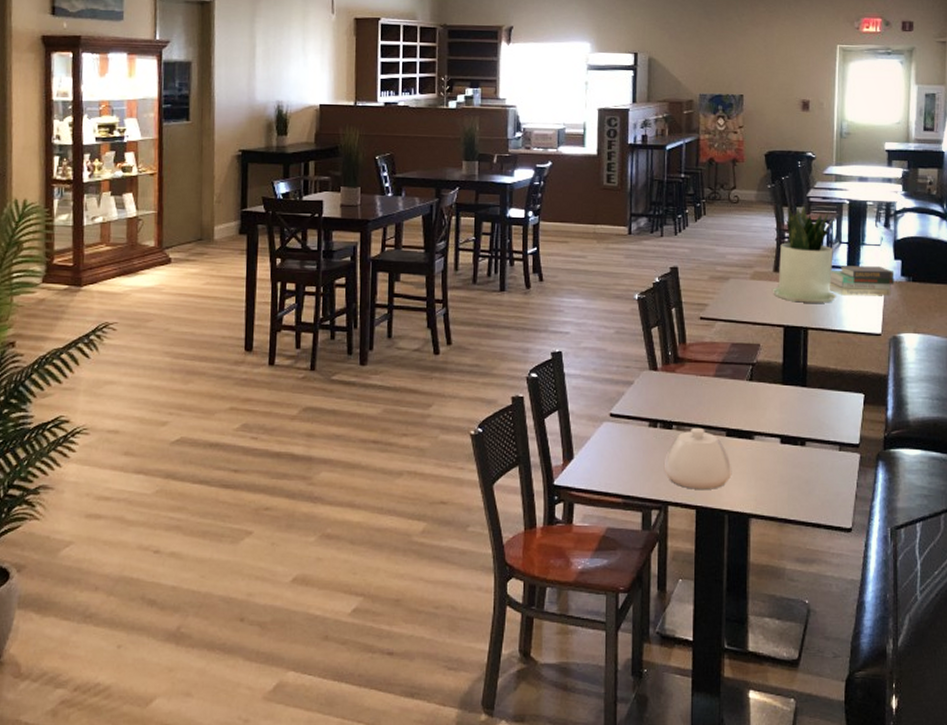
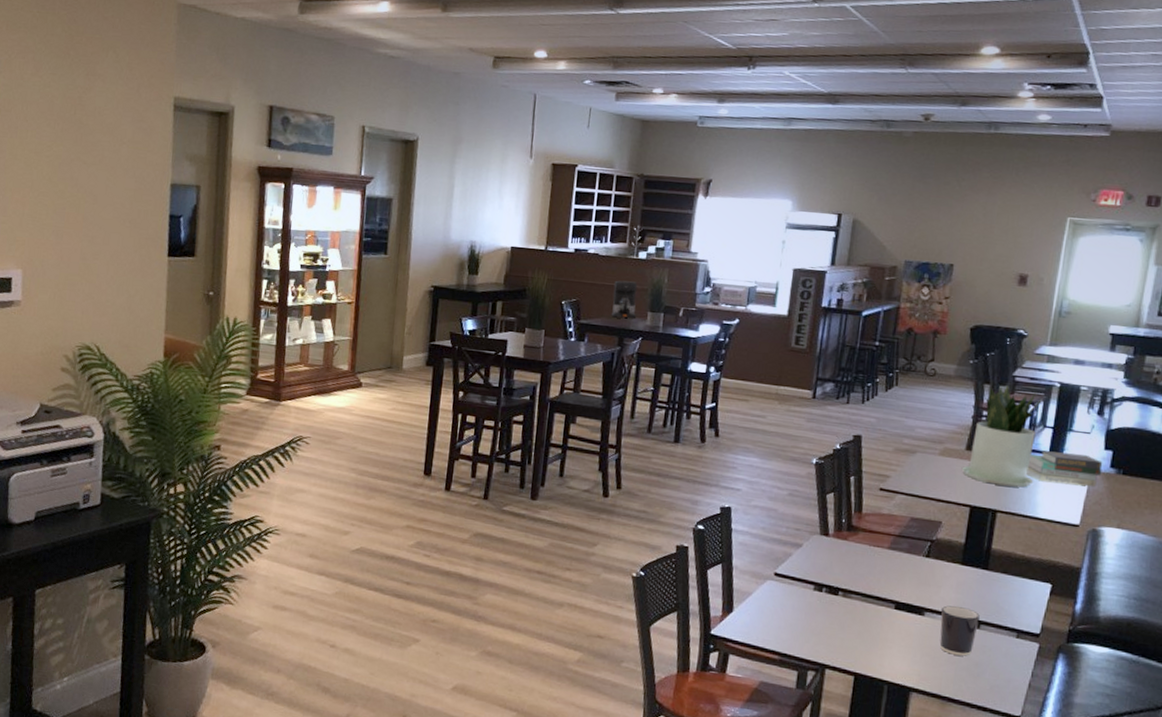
coffee maker: none [426,131,452,170] -> present [610,280,638,320]
sugar bowl: present [663,427,732,489] -> none [824,596,898,659]
mug: none [768,427,804,475] -> present [939,605,980,656]

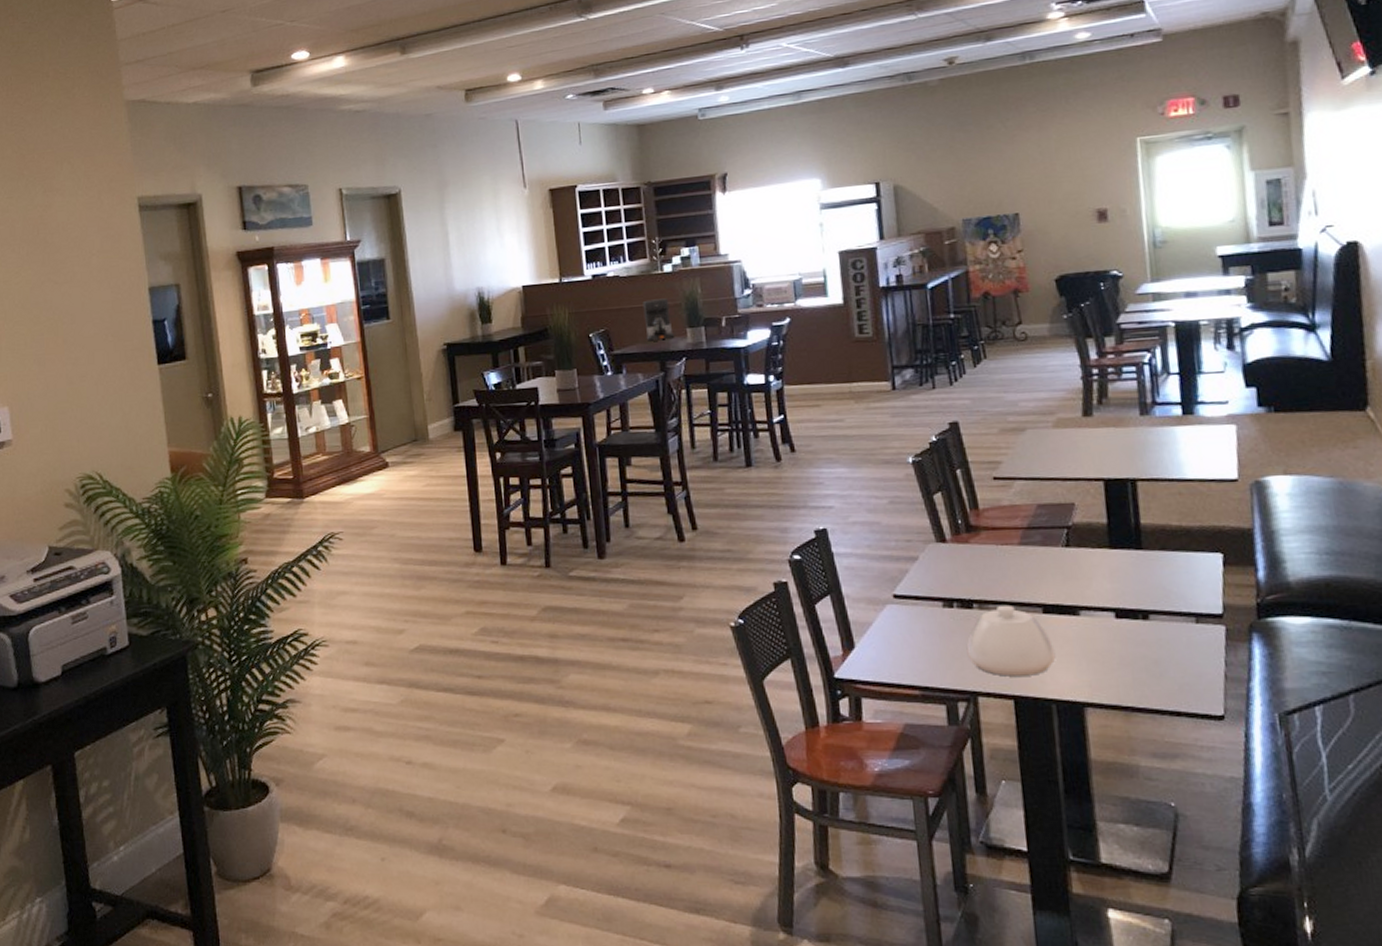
sugar bowl: none [824,596,898,659] -> present [966,604,1056,677]
mug: present [939,605,980,656] -> none [1097,598,1148,655]
planter: present [961,386,1042,488] -> none [1082,336,1170,450]
books: present [1026,450,1103,488] -> none [1159,397,1250,437]

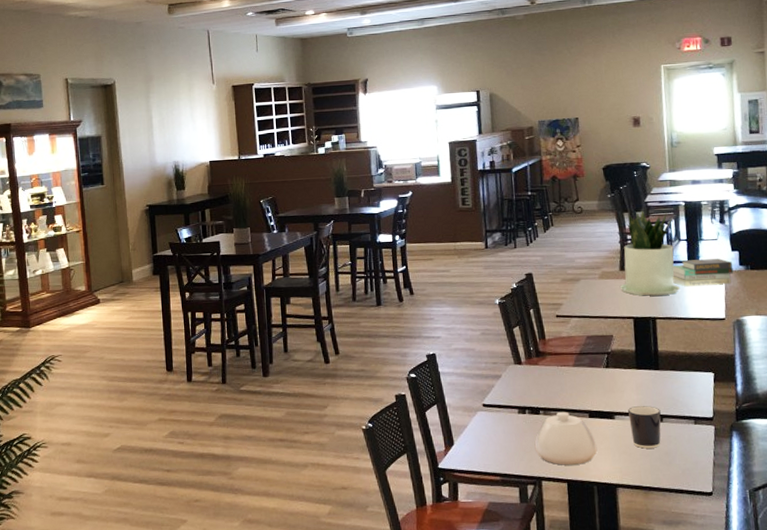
coffee maker: present [642,298,675,342] -> none [302,174,326,207]
planter: none [1082,336,1170,450] -> present [619,211,680,296]
mug: none [1097,598,1148,655] -> present [627,406,661,449]
books: none [1159,397,1250,437] -> present [672,258,734,287]

